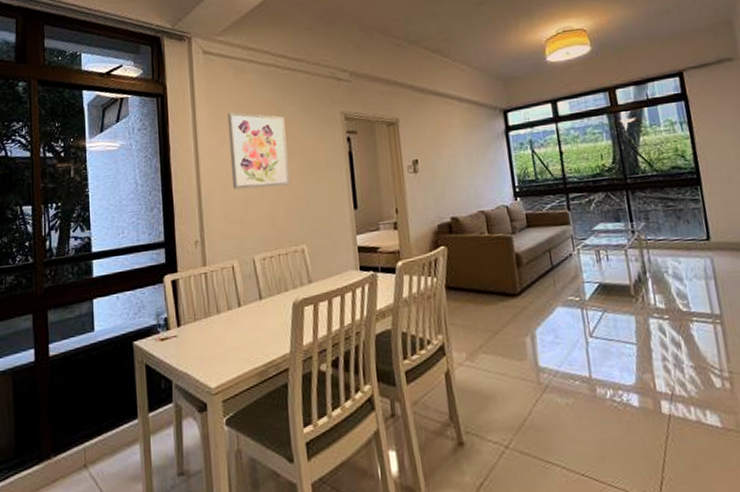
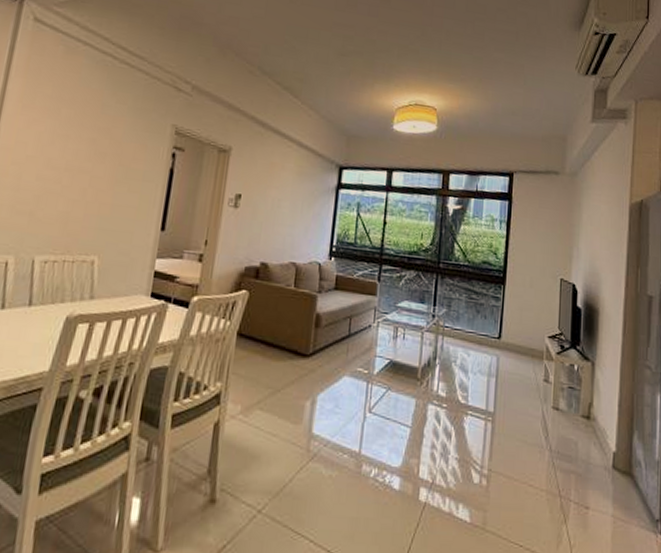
wall art: present [227,112,290,189] -> none [29,93,109,189]

